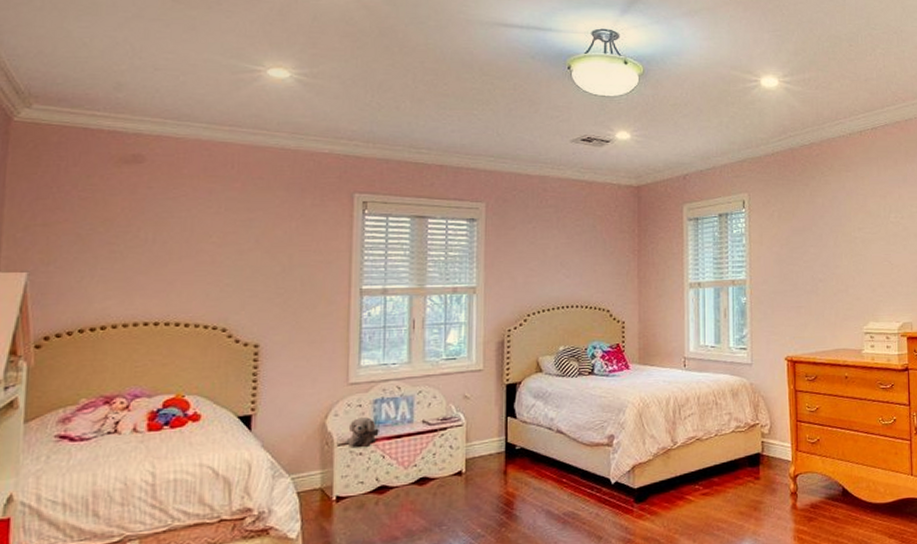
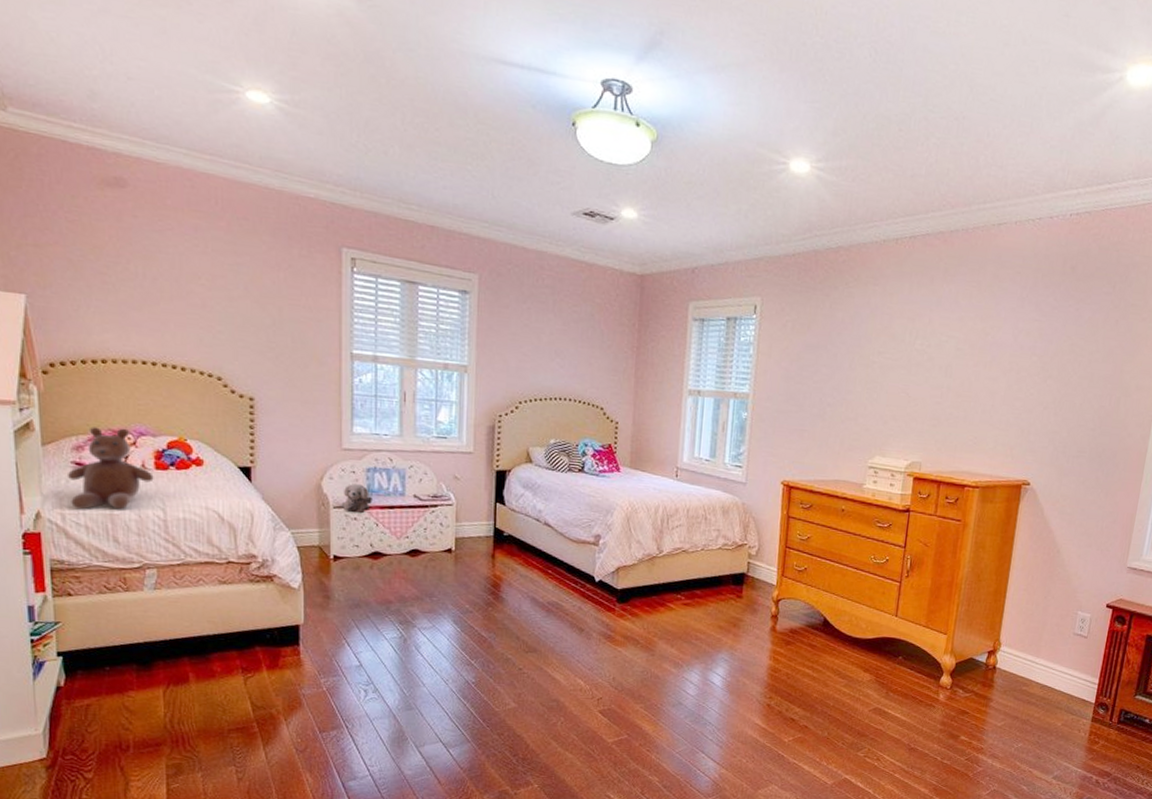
teddy bear: none [49,393,145,486] -> present [68,427,154,510]

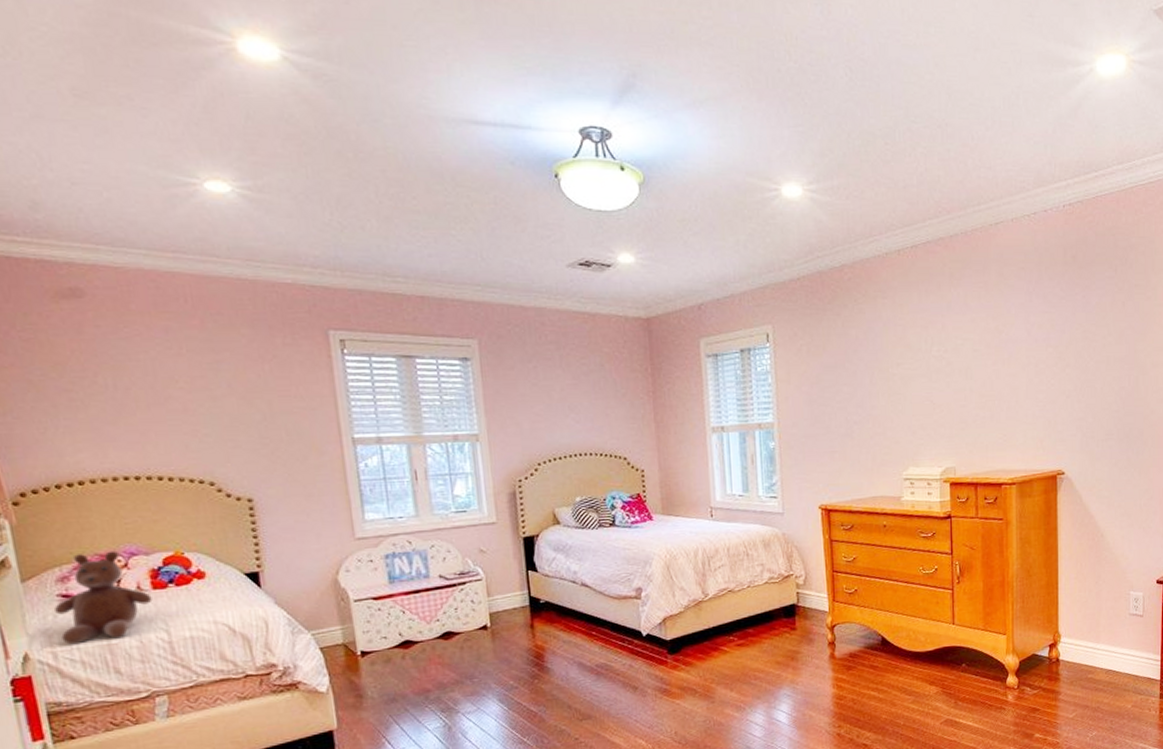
plush toy: present [340,483,372,514] -> none [360,572,395,604]

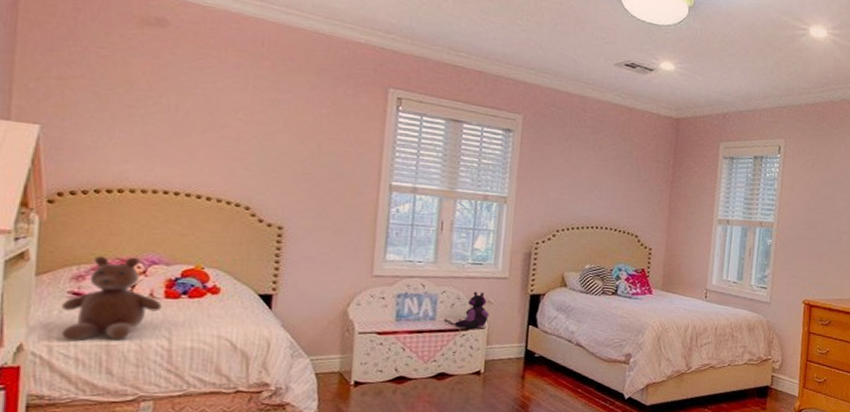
stuffed animal: none [450,541,484,583] -> present [455,291,489,329]

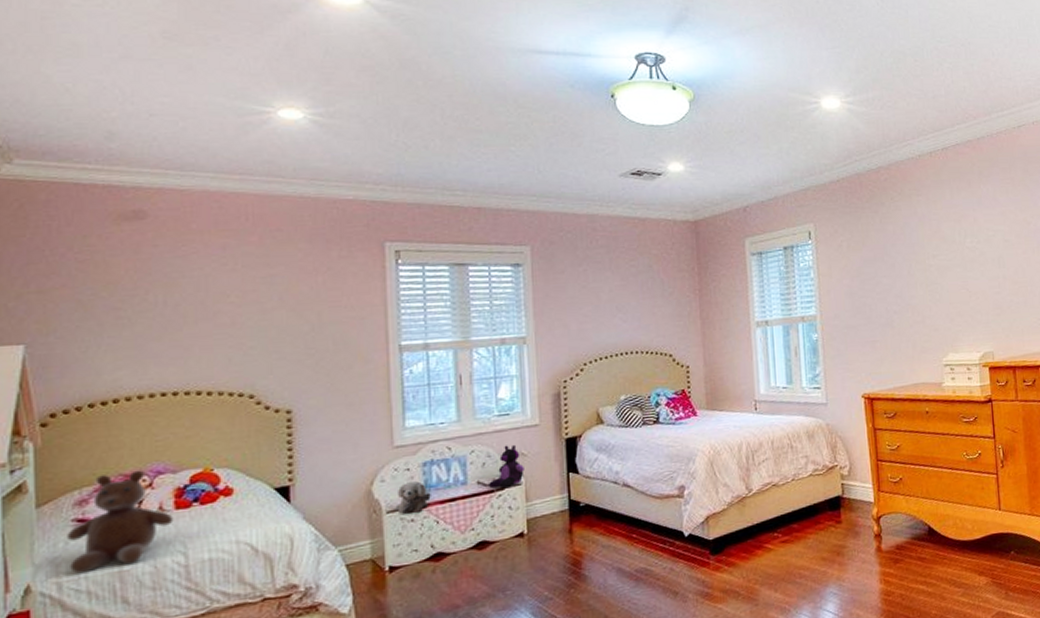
plush toy: none [365,308,401,339] -> present [394,480,431,515]

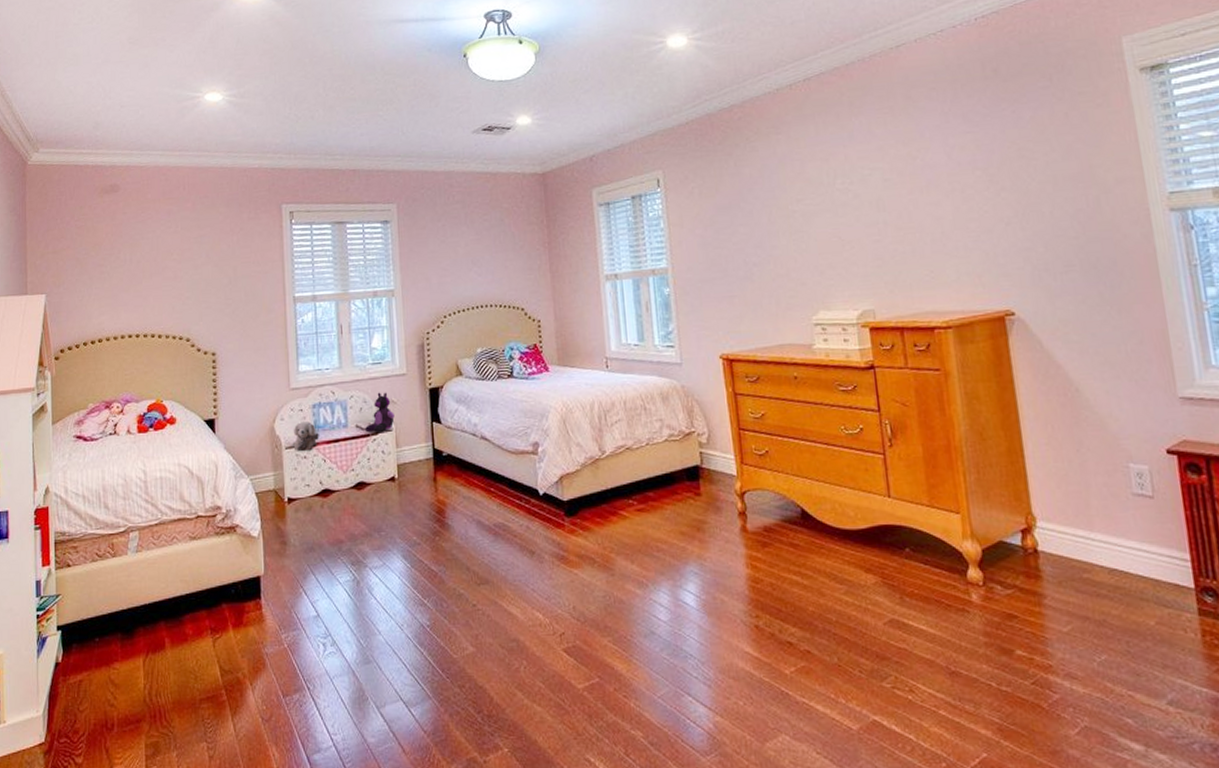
teddy bear: present [68,470,173,574] -> none [71,398,137,481]

